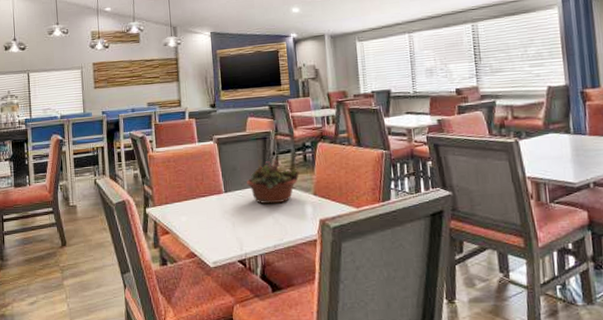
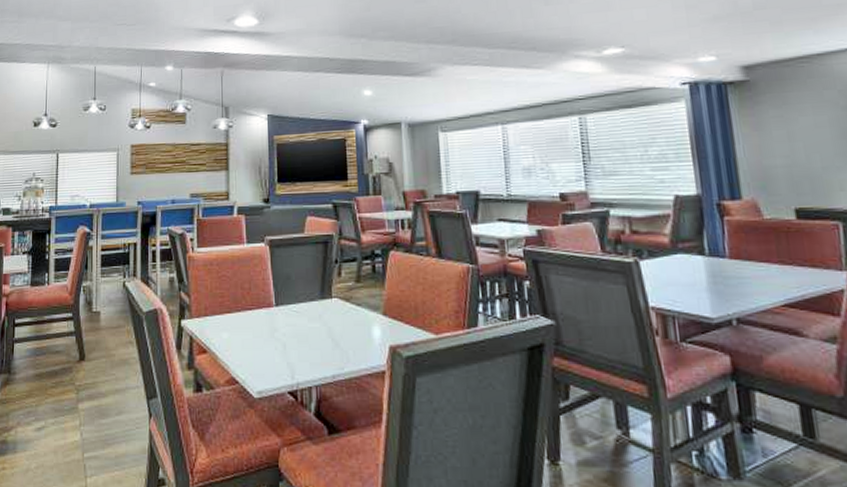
succulent planter: present [247,160,300,204] -> none [302,269,367,323]

